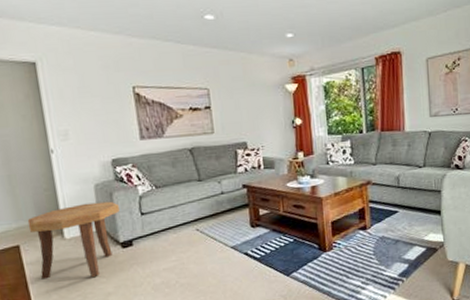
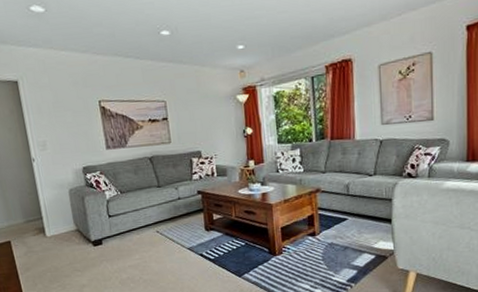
side table: present [27,201,120,280] -> none [16,204,91,271]

